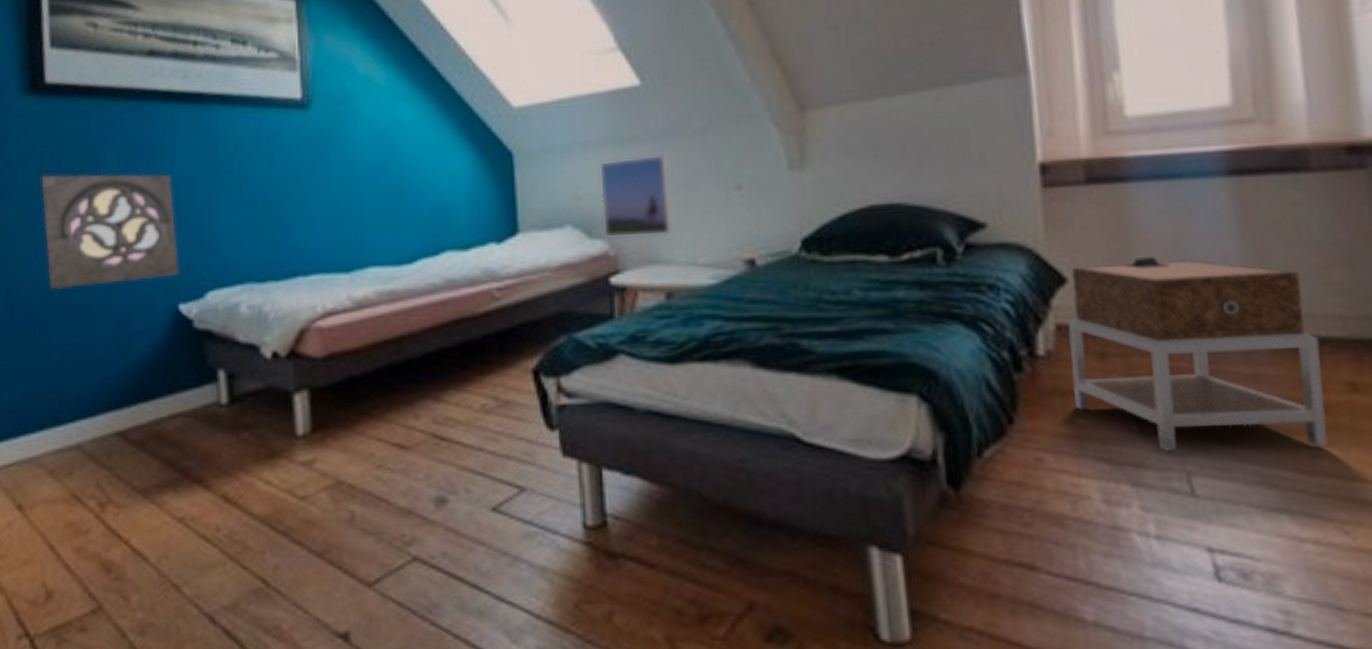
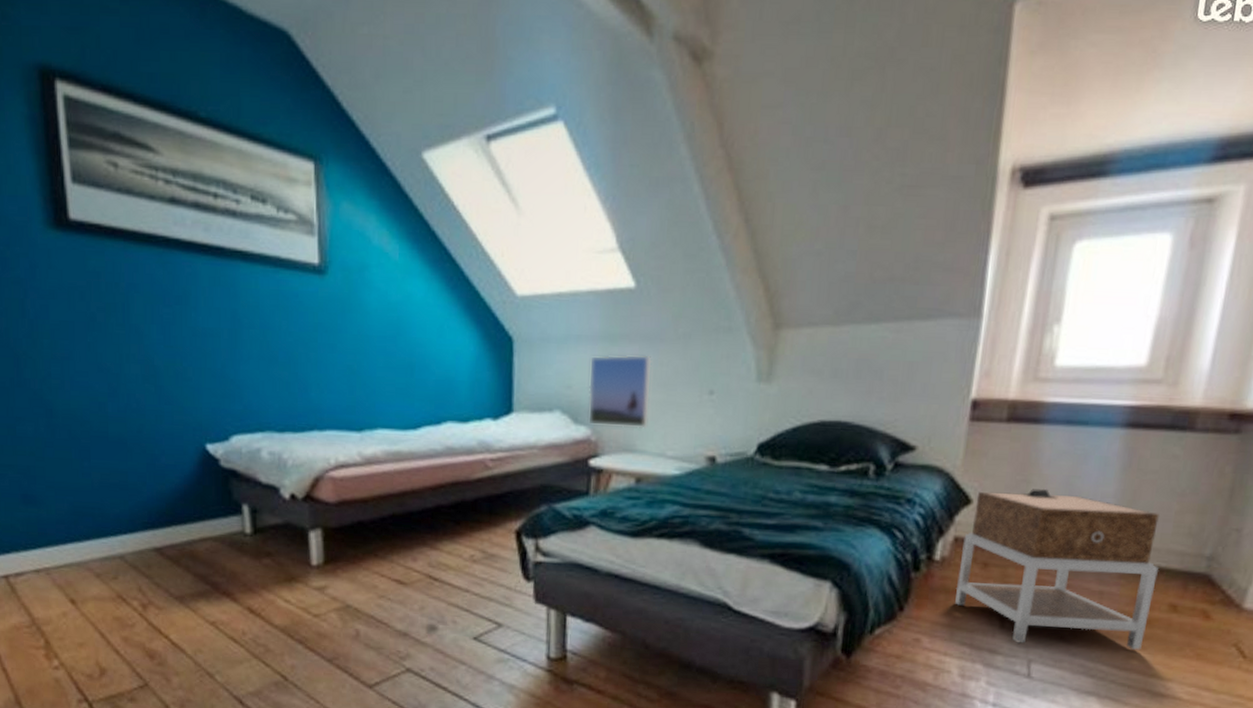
wall ornament: present [41,174,179,290] -> none [72,311,206,420]

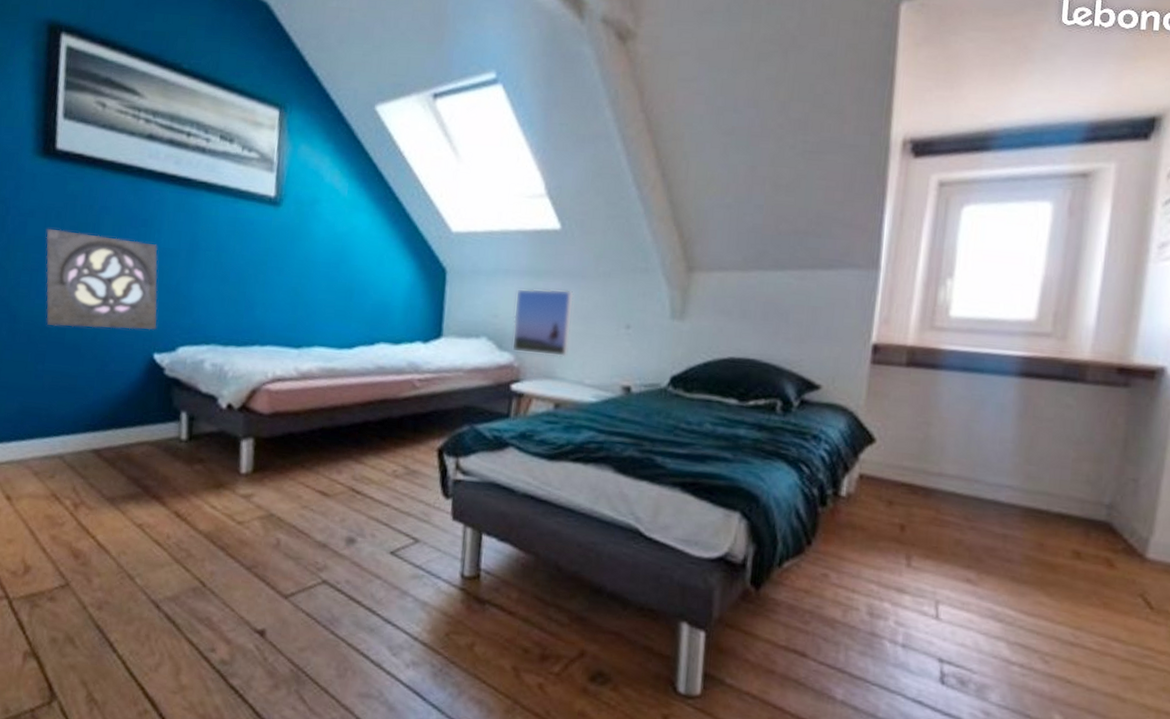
wall ornament: none [72,311,206,420] -> present [46,228,158,330]
nightstand: present [955,488,1159,650] -> none [862,431,1060,596]

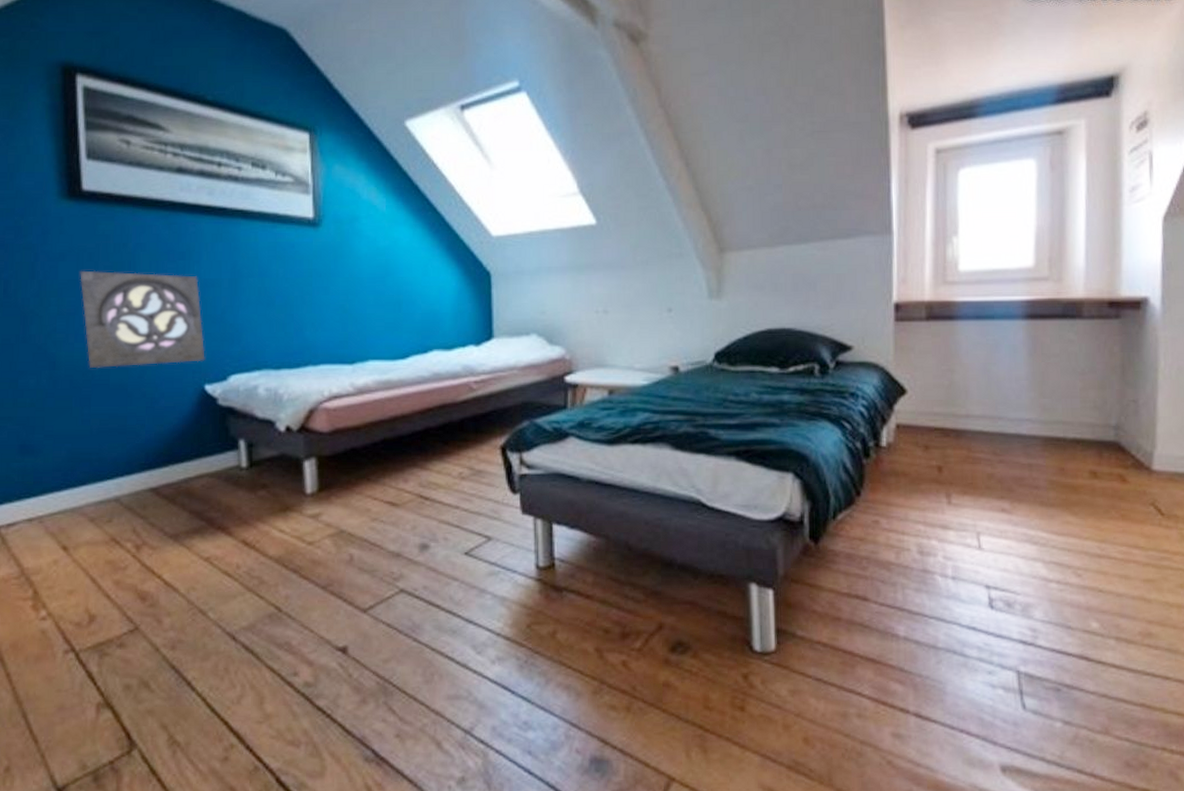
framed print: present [511,288,574,357] -> none [560,281,617,346]

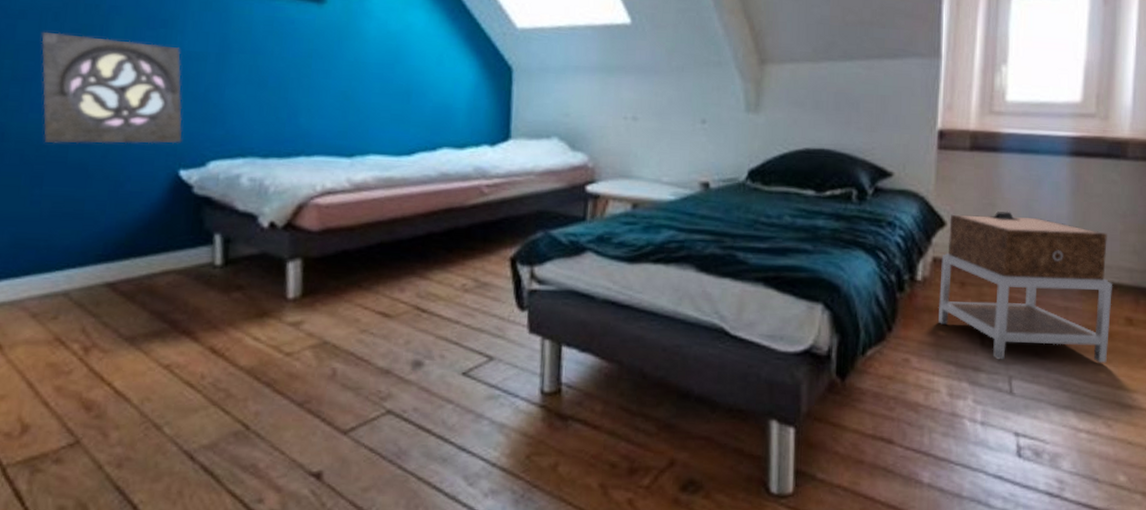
nightstand: none [903,375,1075,518] -> present [938,211,1112,363]

